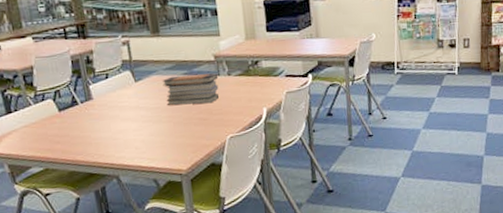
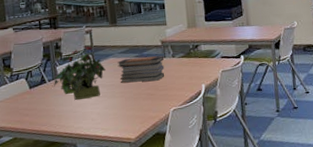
potted plant: none [87,61,149,125] -> present [53,46,106,100]

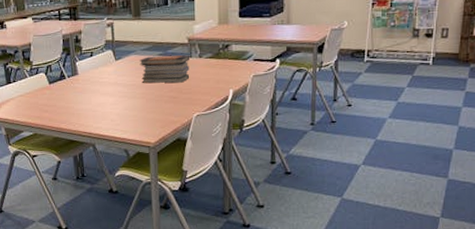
potted plant: present [53,46,106,100] -> none [72,41,127,98]

